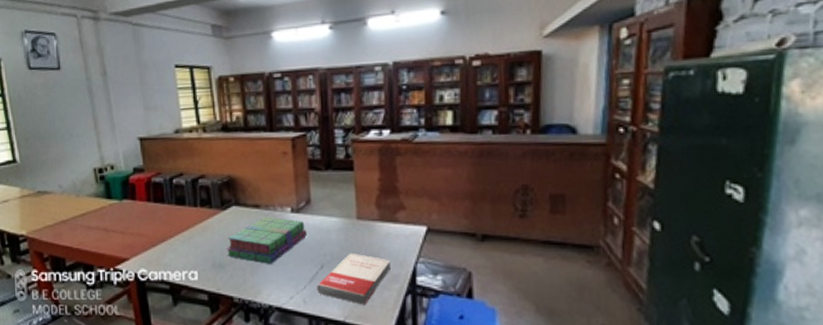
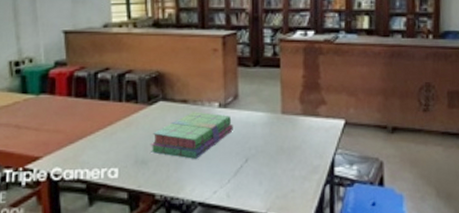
book: present [317,253,391,305] -> none [241,146,311,197]

